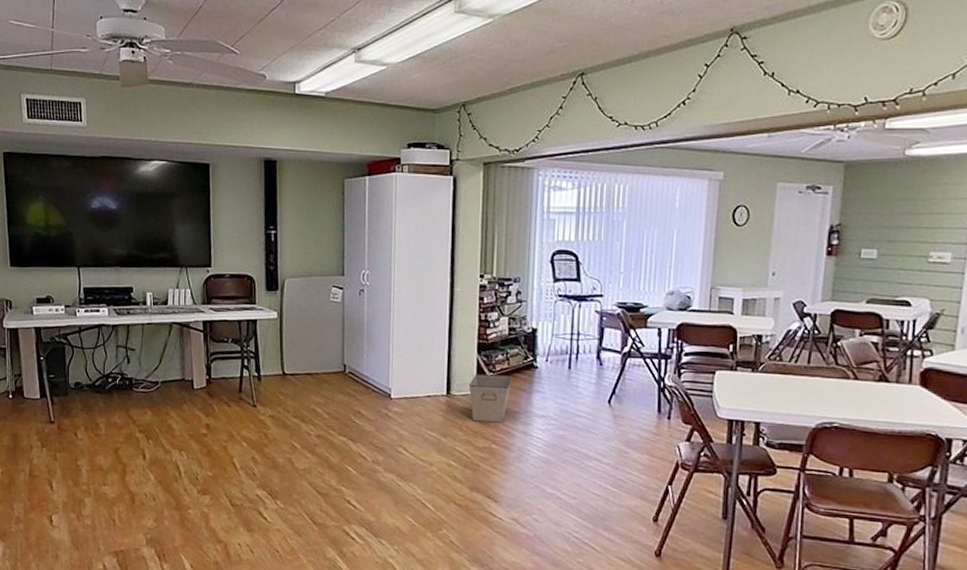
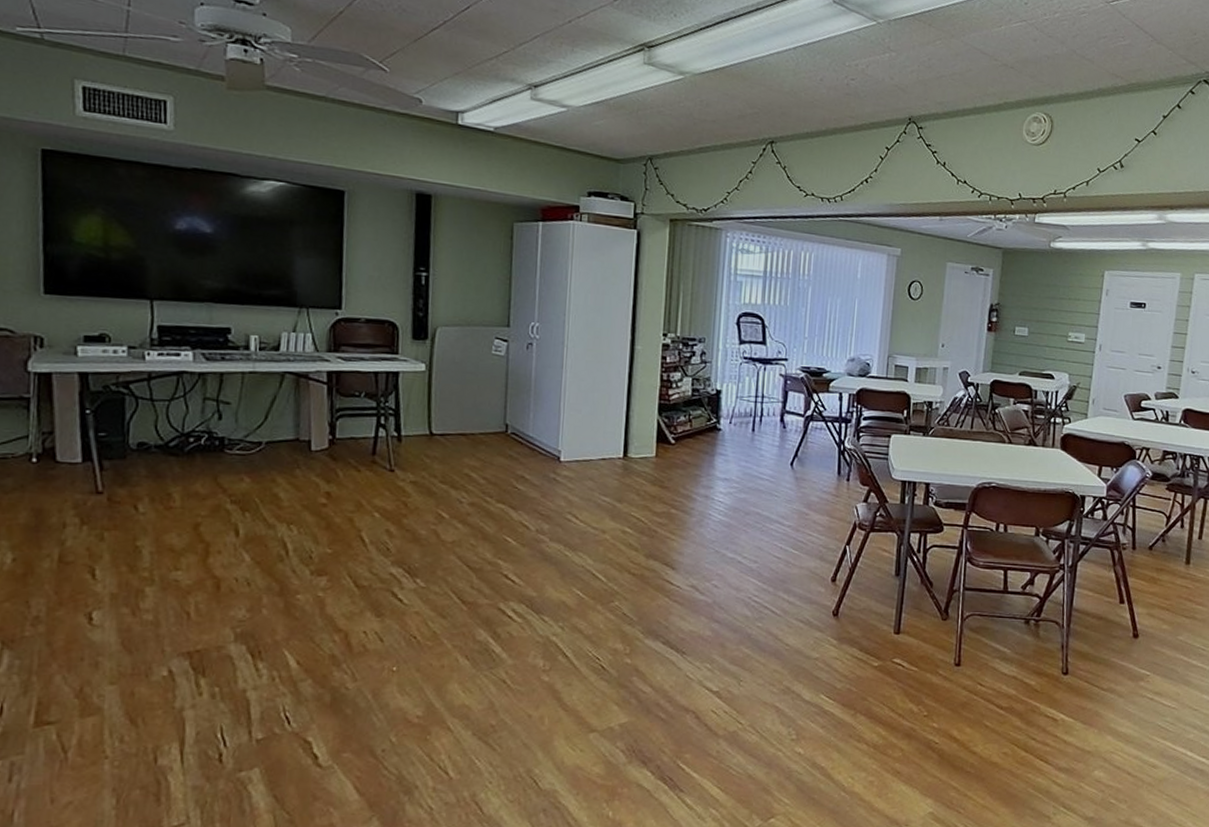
storage bin: present [468,374,513,423] -> none [647,435,695,487]

